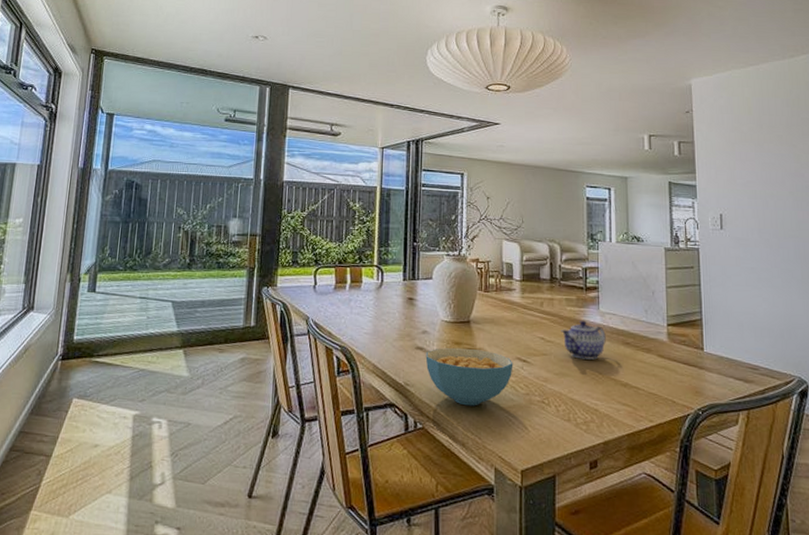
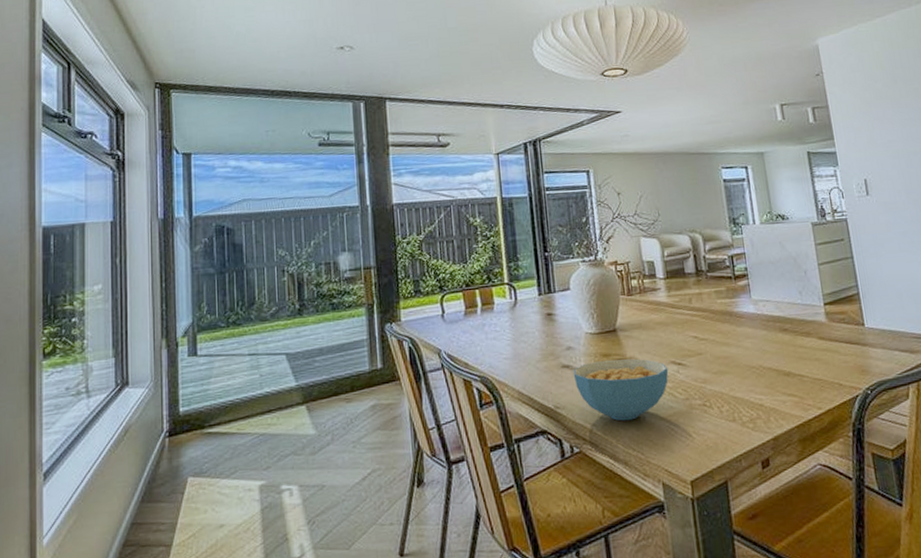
teapot: present [561,320,606,360] -> none [714,311,763,354]

